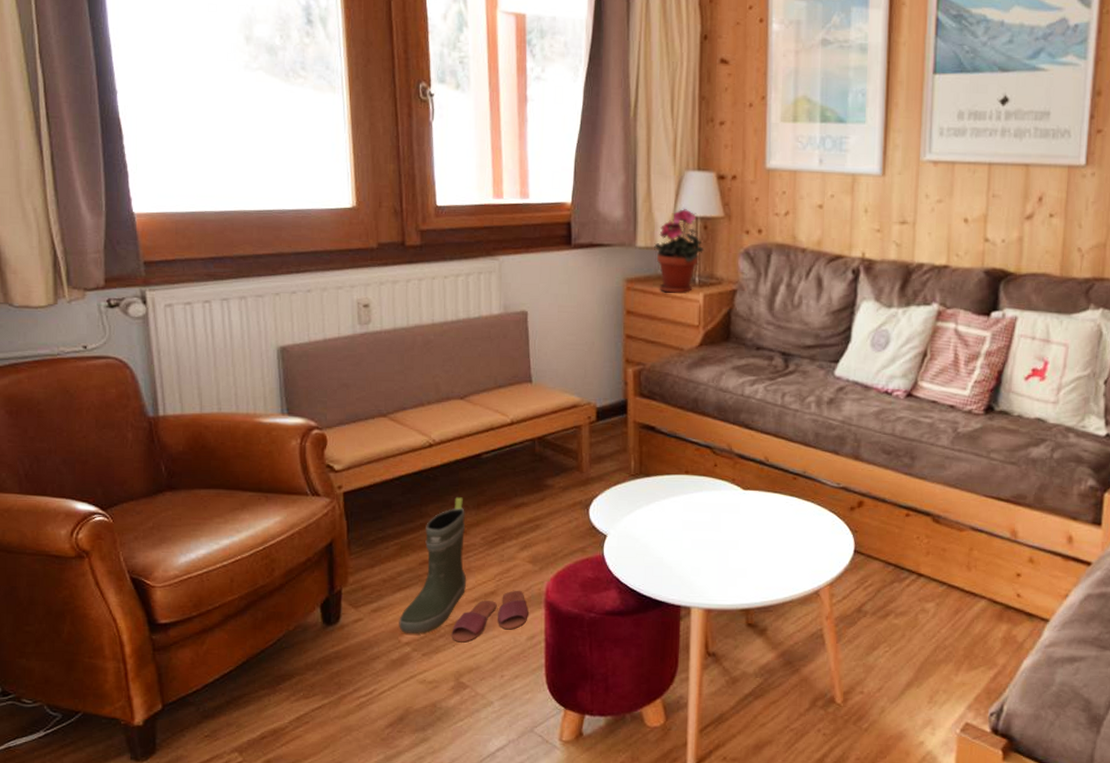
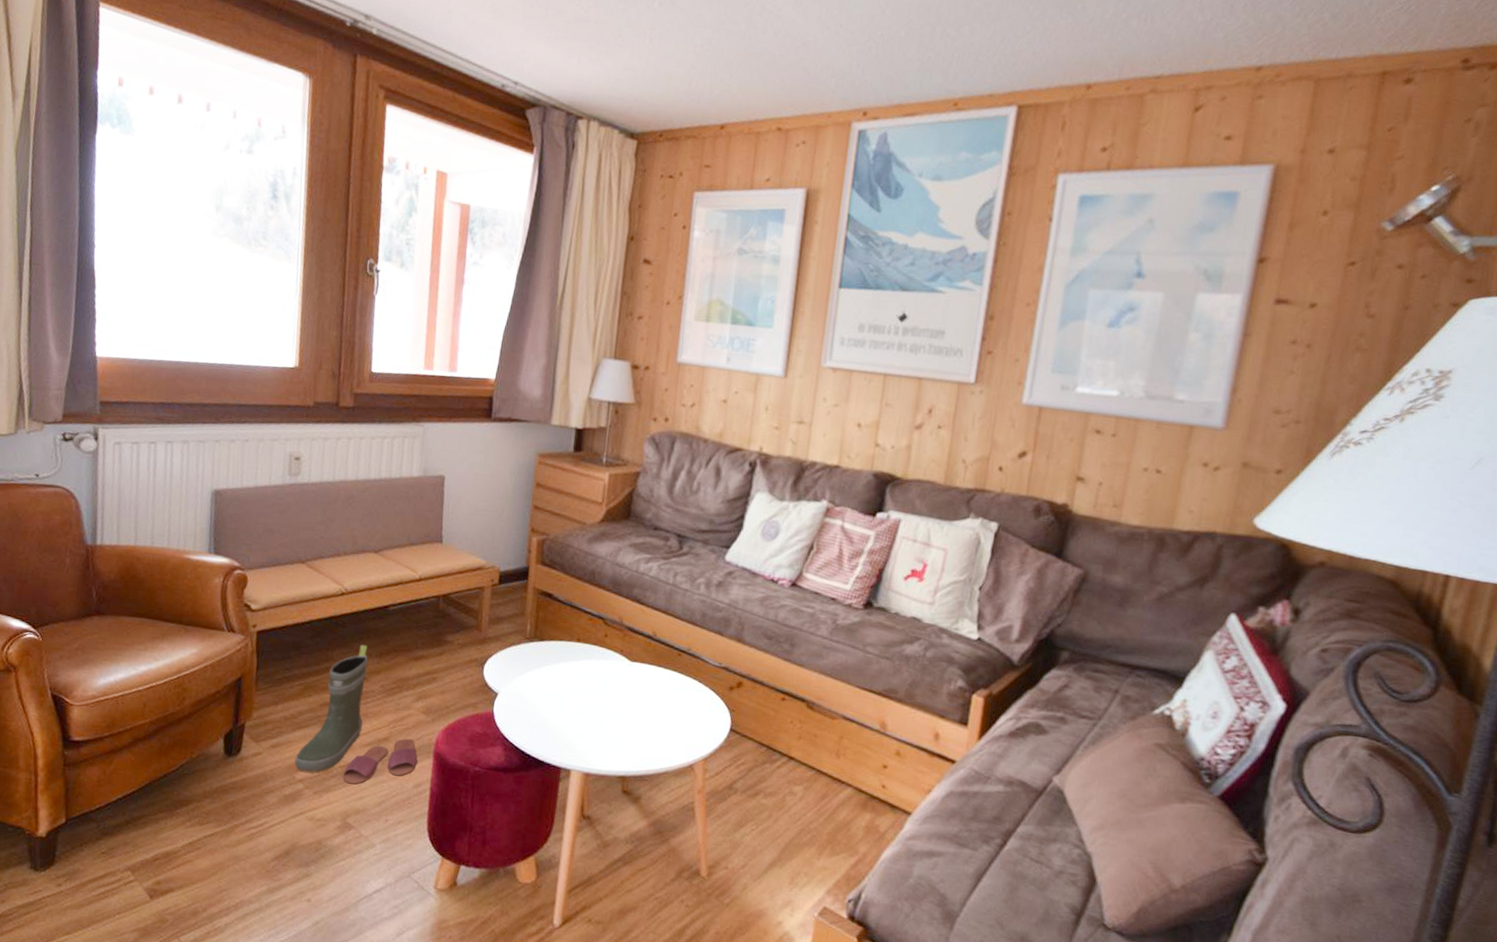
potted plant: present [654,209,705,294] -> none [567,393,614,472]

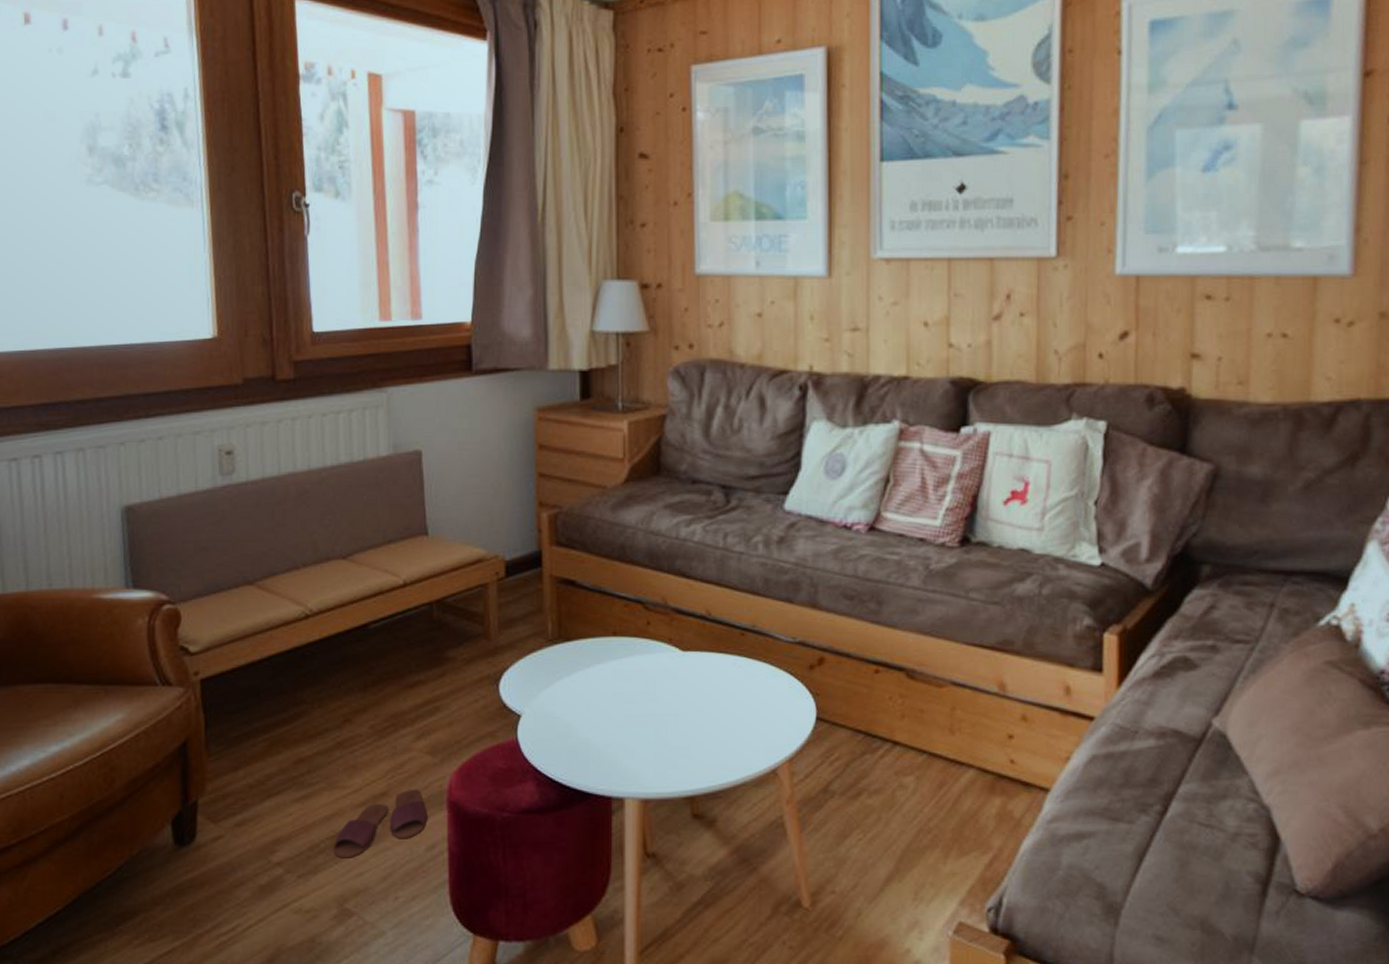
boot: present [294,645,368,772] -> none [268,678,352,851]

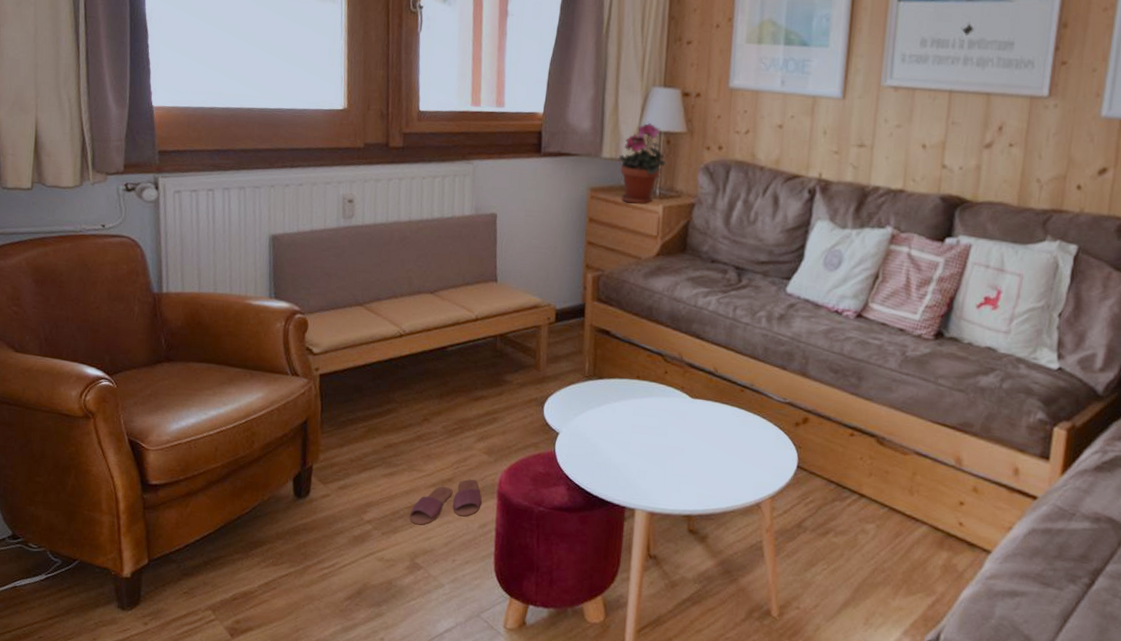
potted plant: none [569,324,628,423] -> present [618,123,666,205]

